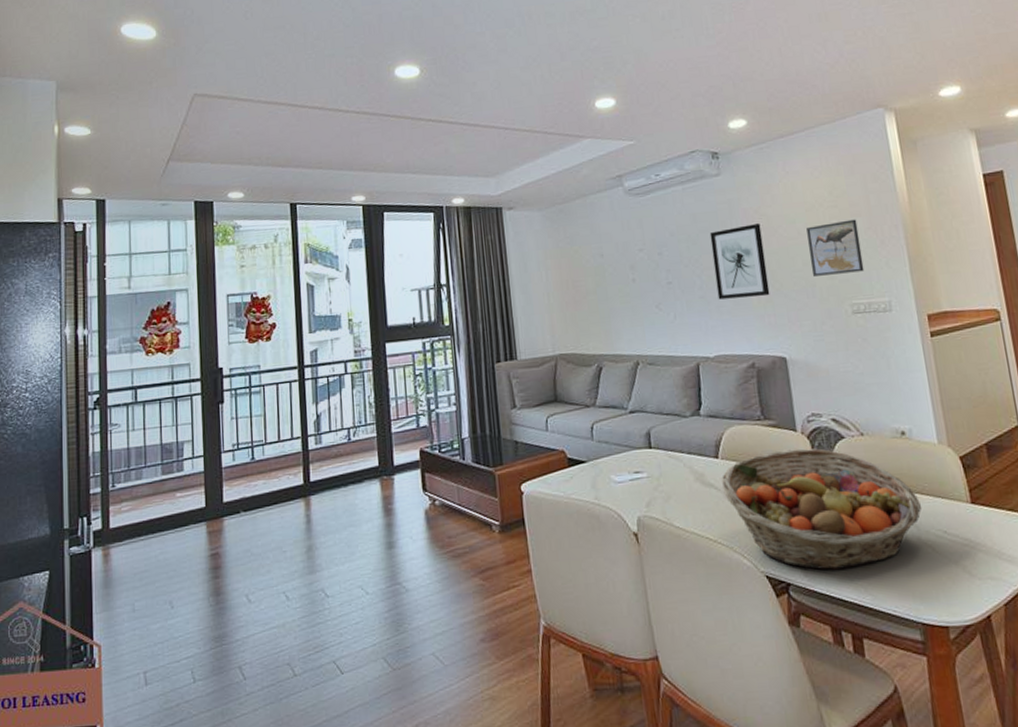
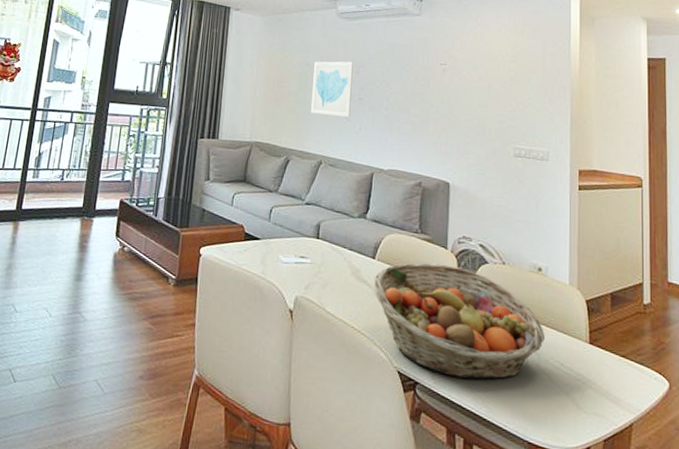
wall art: none [609,242,661,310] -> present [310,61,353,118]
wall art: present [709,223,770,300] -> none [400,62,448,127]
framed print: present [806,219,865,276] -> none [485,74,531,122]

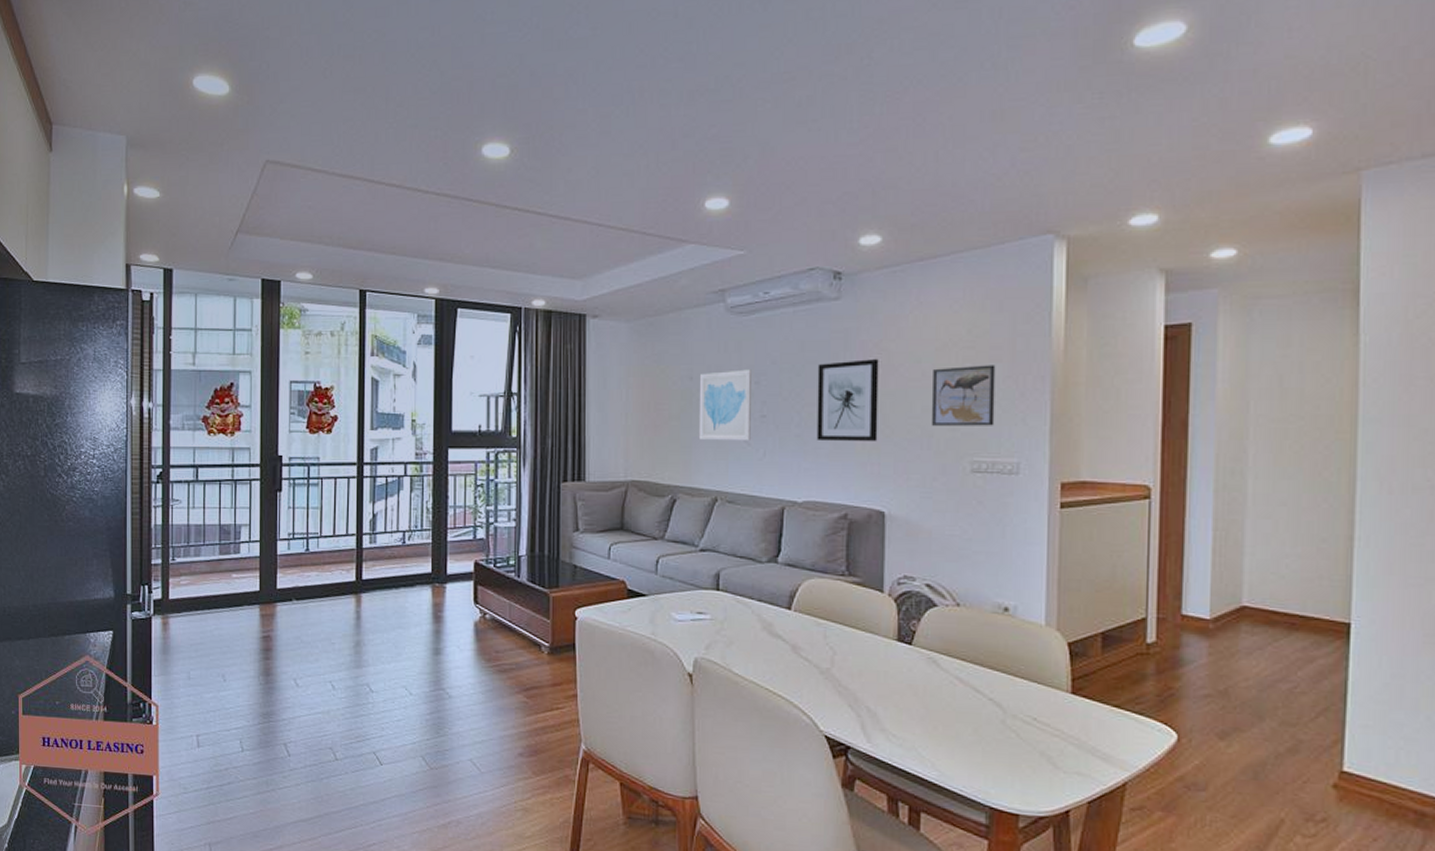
fruit basket: present [373,262,546,380] -> none [790,610,1013,741]
wall art: none [400,62,448,127] -> present [816,359,879,442]
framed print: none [485,74,531,122] -> present [931,365,996,426]

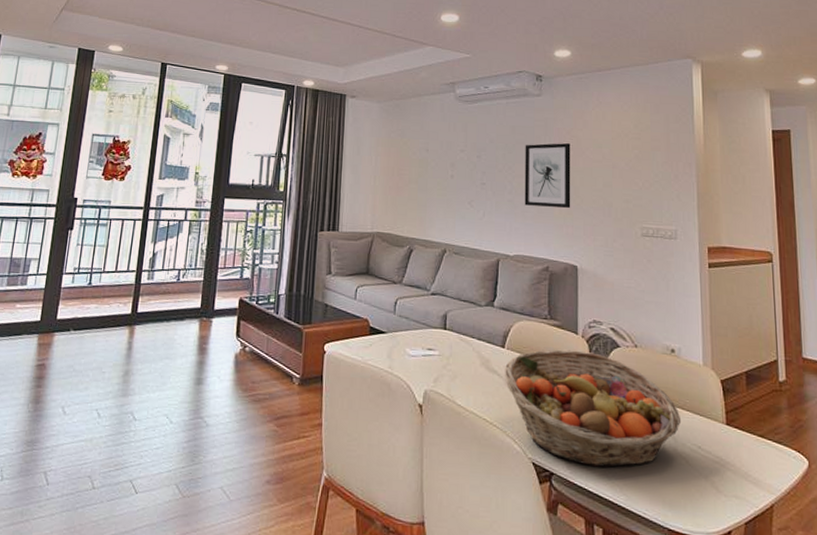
wall art: present [698,369,751,441] -> none [432,145,474,204]
fruit basket: none [790,610,1013,741] -> present [504,349,682,468]
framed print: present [931,365,996,426] -> none [610,152,657,200]

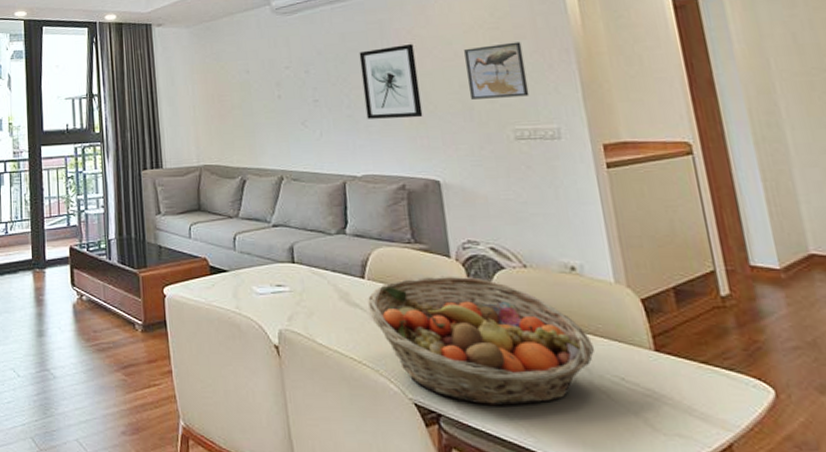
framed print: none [610,152,657,200] -> present [464,42,530,100]

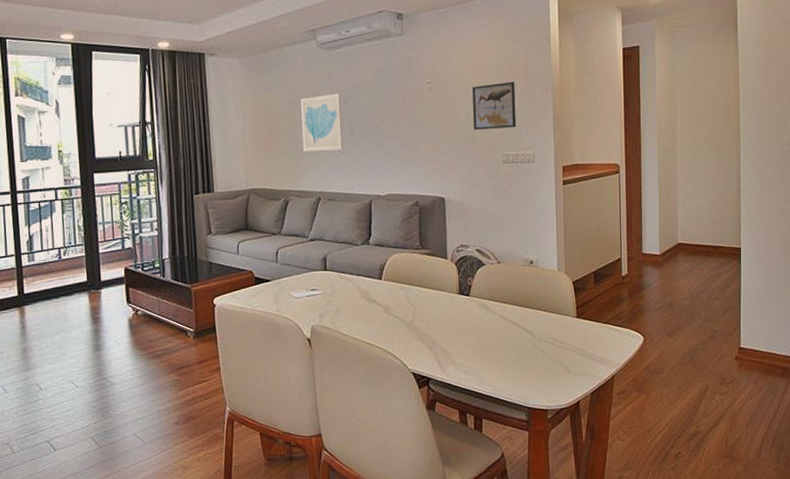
wall art: none [255,61,307,125] -> present [300,93,343,152]
wall art: present [359,44,423,119] -> none [389,81,436,146]
fruit basket: present [367,276,595,406] -> none [382,273,539,368]

